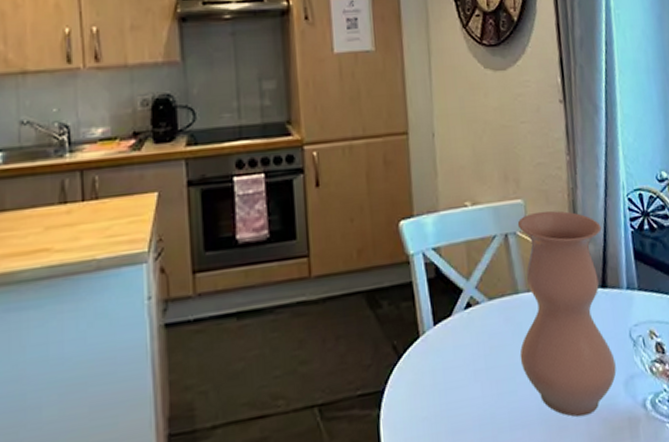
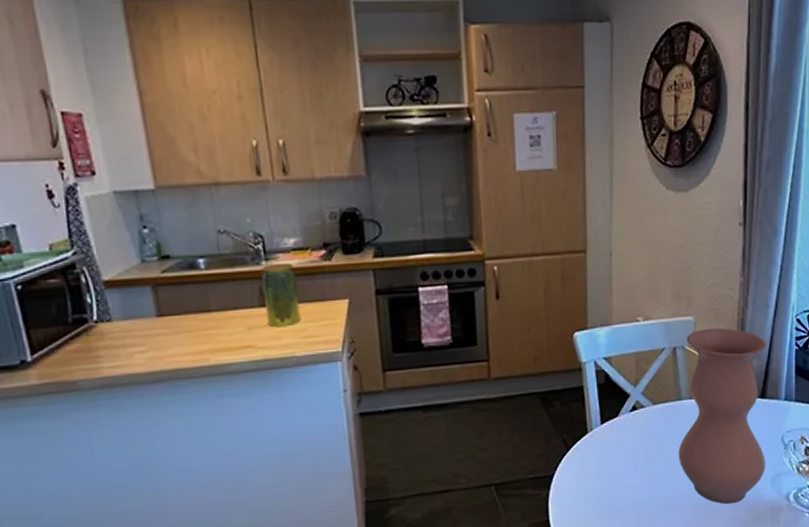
jar: none [65,154,104,227] -> present [261,262,301,328]

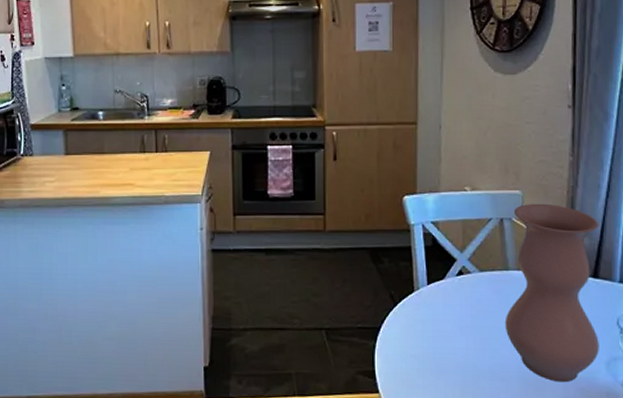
jar: present [261,262,301,328] -> none [145,118,171,171]

